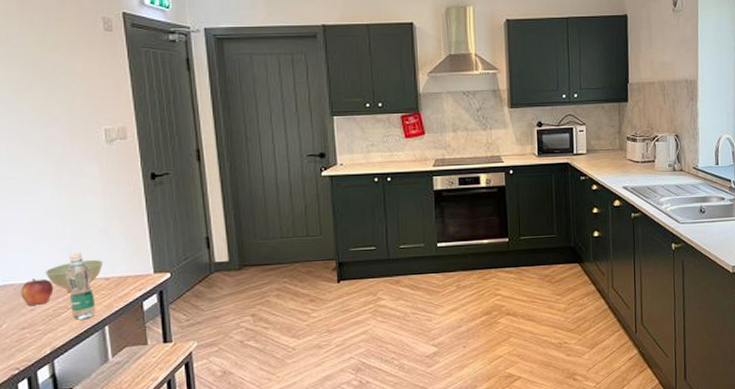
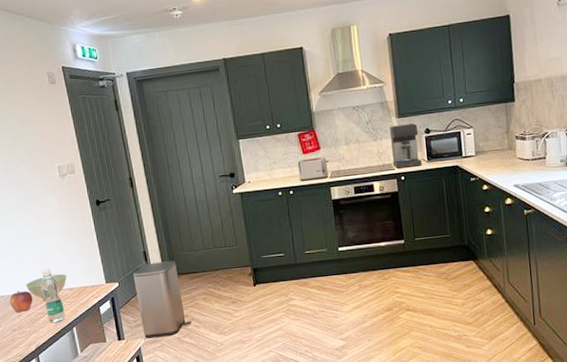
pedal bin: none [190,250,259,341] -> present [133,261,192,339]
toaster: none [398,143,434,169] -> present [297,157,329,182]
coffee maker: none [501,115,532,162] -> present [390,123,422,169]

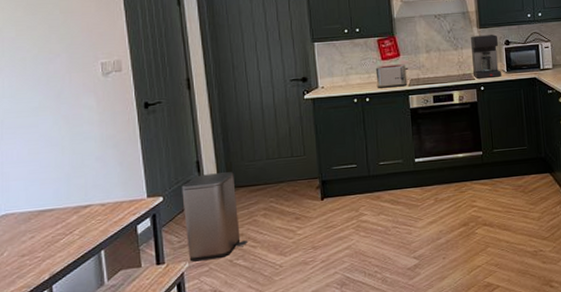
fruit: present [9,290,33,313] -> none [21,206,53,234]
bowl: present [25,273,67,301] -> none [44,186,100,219]
bottle: present [40,268,66,323] -> none [64,179,93,246]

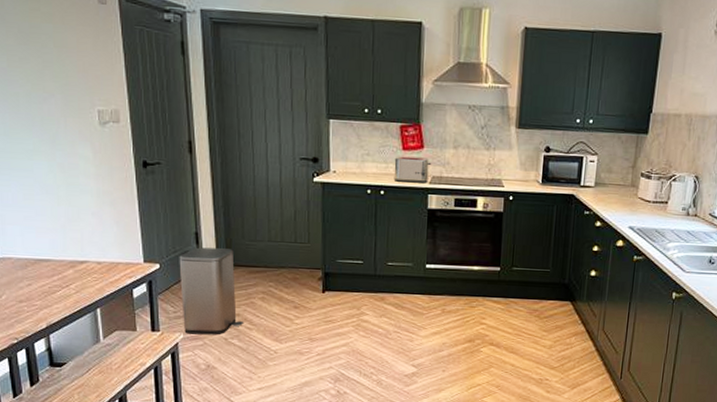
coffee maker: present [471,34,501,80] -> none [502,136,537,188]

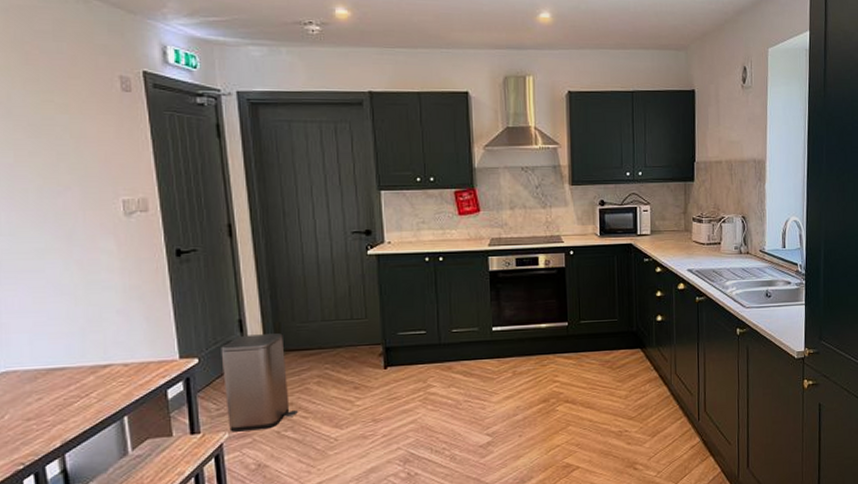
toaster: present [393,156,432,184] -> none [451,221,489,248]

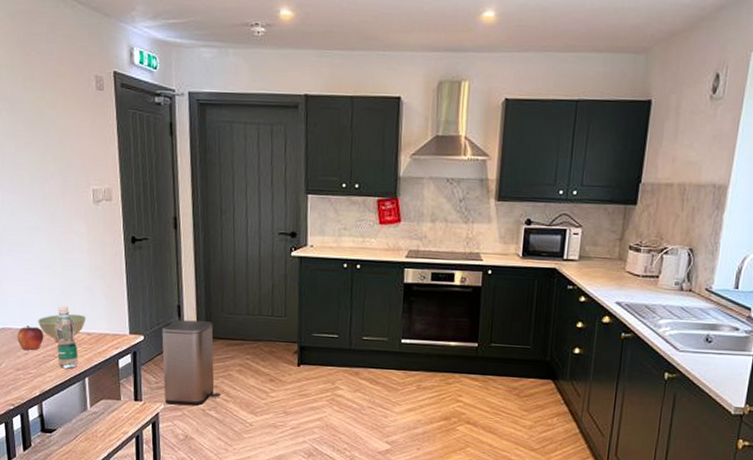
fruit: none [26,364,64,396] -> present [17,326,44,351]
bowl: none [53,343,122,379] -> present [37,313,87,342]
bottle: none [78,335,113,410] -> present [54,305,79,369]

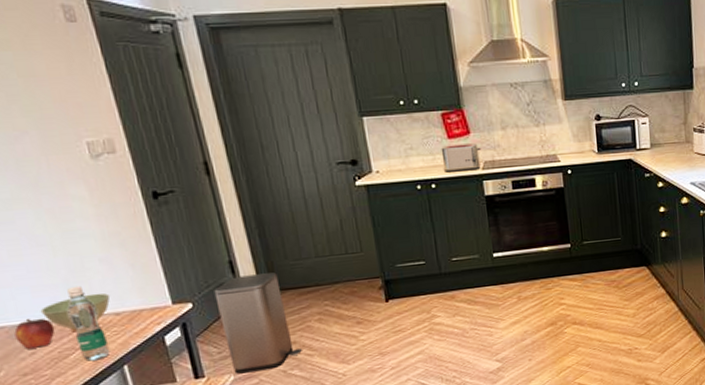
toaster: none [370,230,409,257] -> present [441,143,482,174]

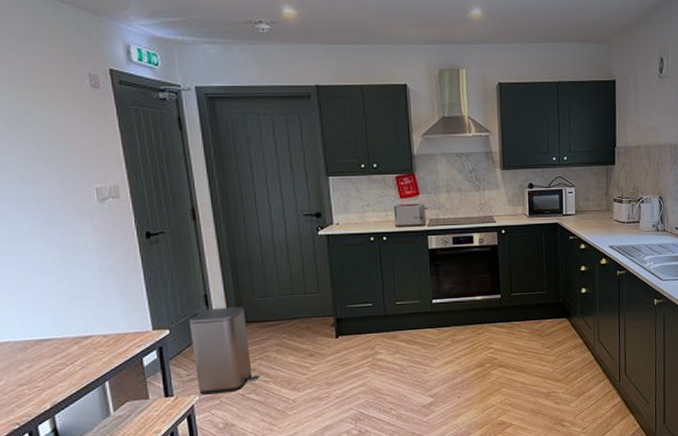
fruit: present [14,318,55,350] -> none [17,336,51,364]
bowl: present [40,293,111,331] -> none [40,317,101,349]
bottle: present [66,285,111,362] -> none [62,309,96,376]

